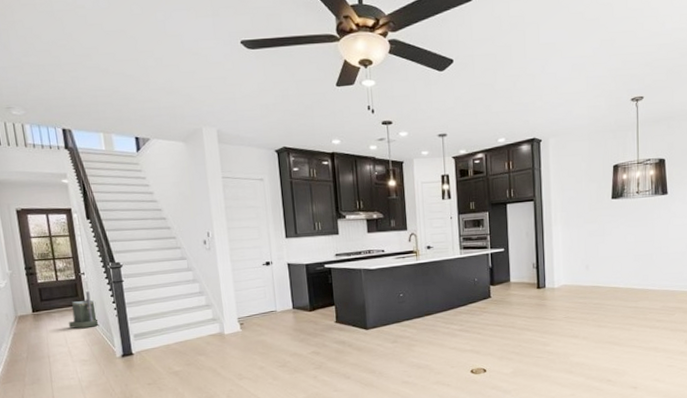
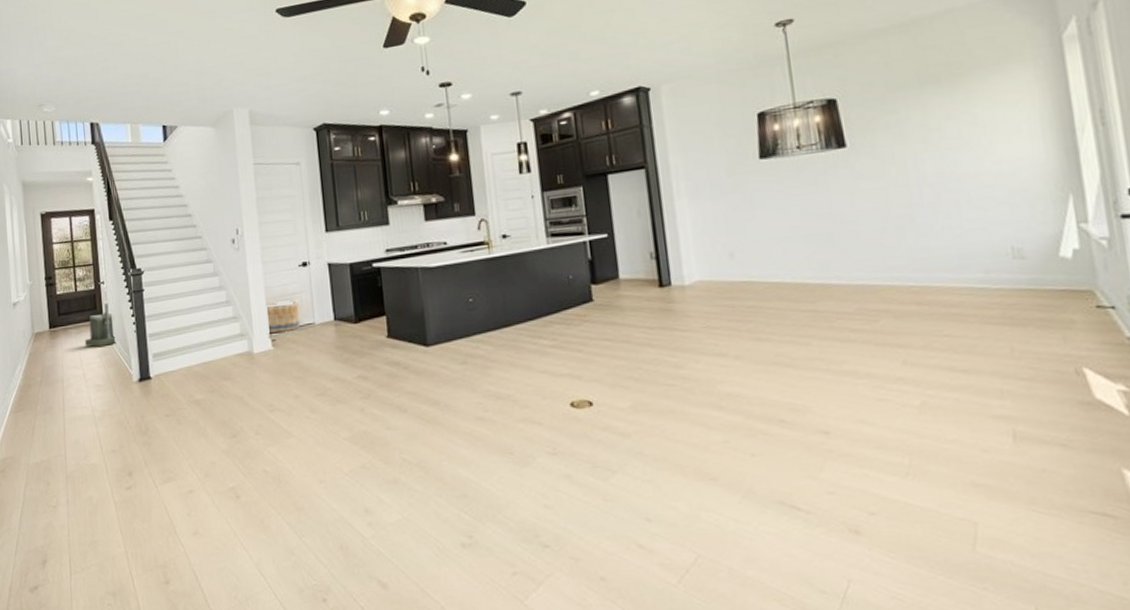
basket: none [235,293,265,319] -> present [266,301,301,334]

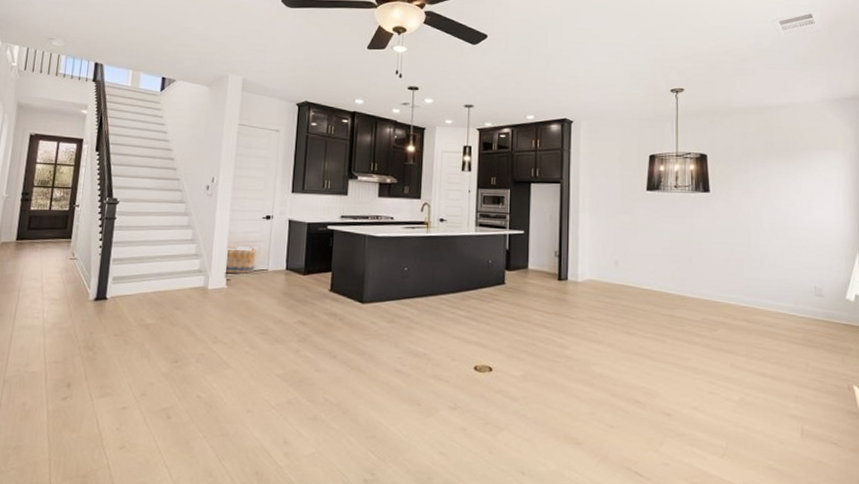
utility box: present [84,303,116,348] -> none [48,225,83,265]

